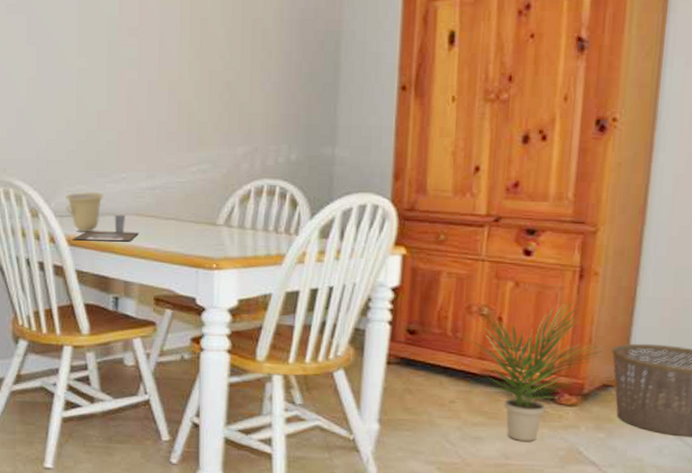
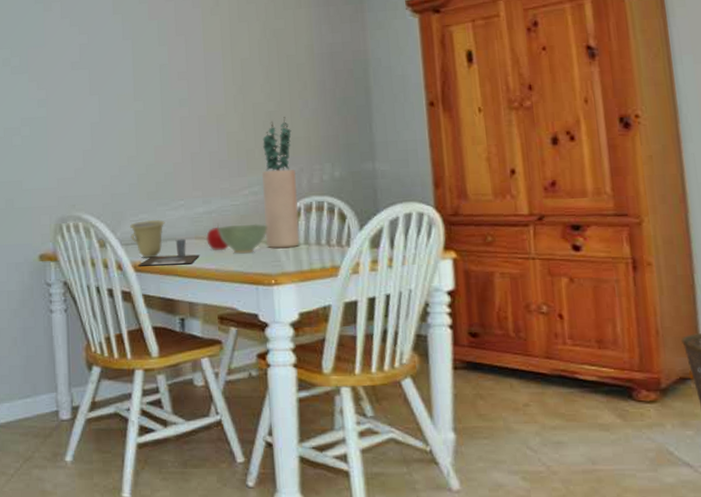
fruit: none [148,200,171,229] -> present [206,223,229,250]
bowl: none [160,203,214,235] -> present [218,223,268,254]
vase: none [211,89,249,232] -> present [262,117,300,249]
potted plant: present [464,303,601,442] -> none [527,296,671,445]

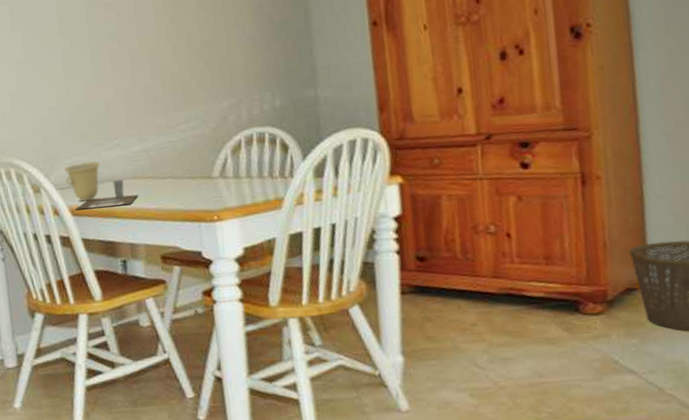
fruit: present [206,223,229,250] -> none [144,161,169,189]
bowl: present [218,223,268,254] -> none [156,159,208,192]
vase: present [262,117,300,249] -> none [198,45,242,184]

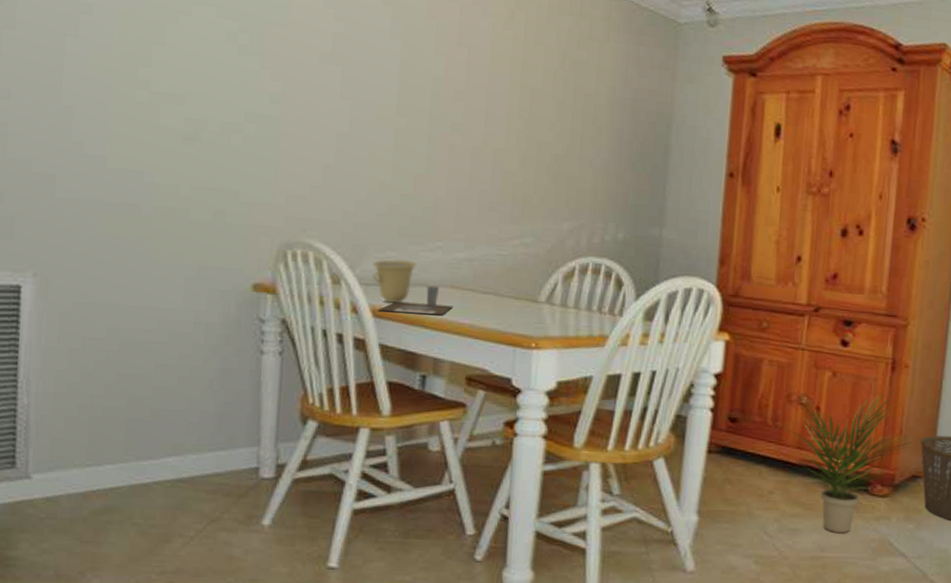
potted plant: none [475,211,619,358] -> present [783,392,911,534]

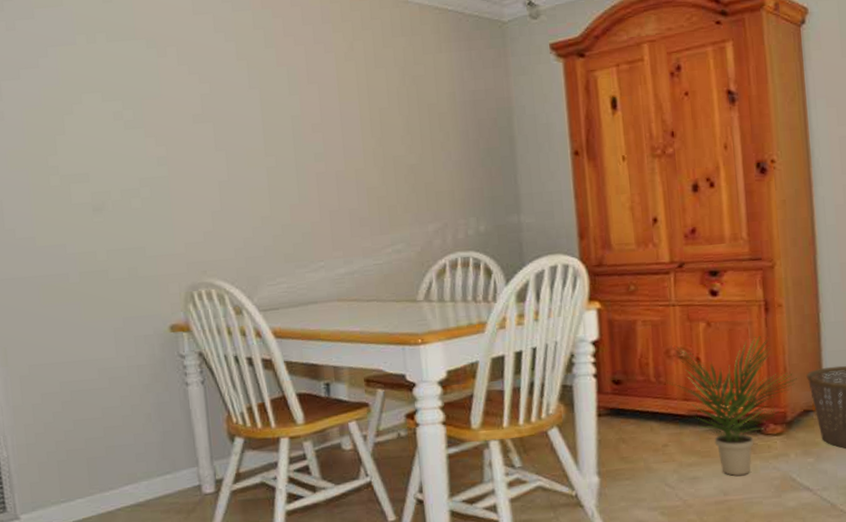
cup: present [372,258,417,303] -> none [267,282,305,324]
place setting: present [378,285,453,316] -> none [279,301,343,333]

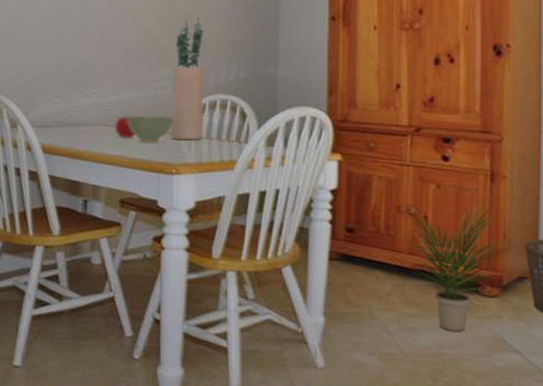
fruit: none [349,284,373,312] -> present [115,112,136,138]
bowl: none [361,282,413,315] -> present [126,115,174,143]
vase: none [405,170,446,307] -> present [171,18,204,141]

